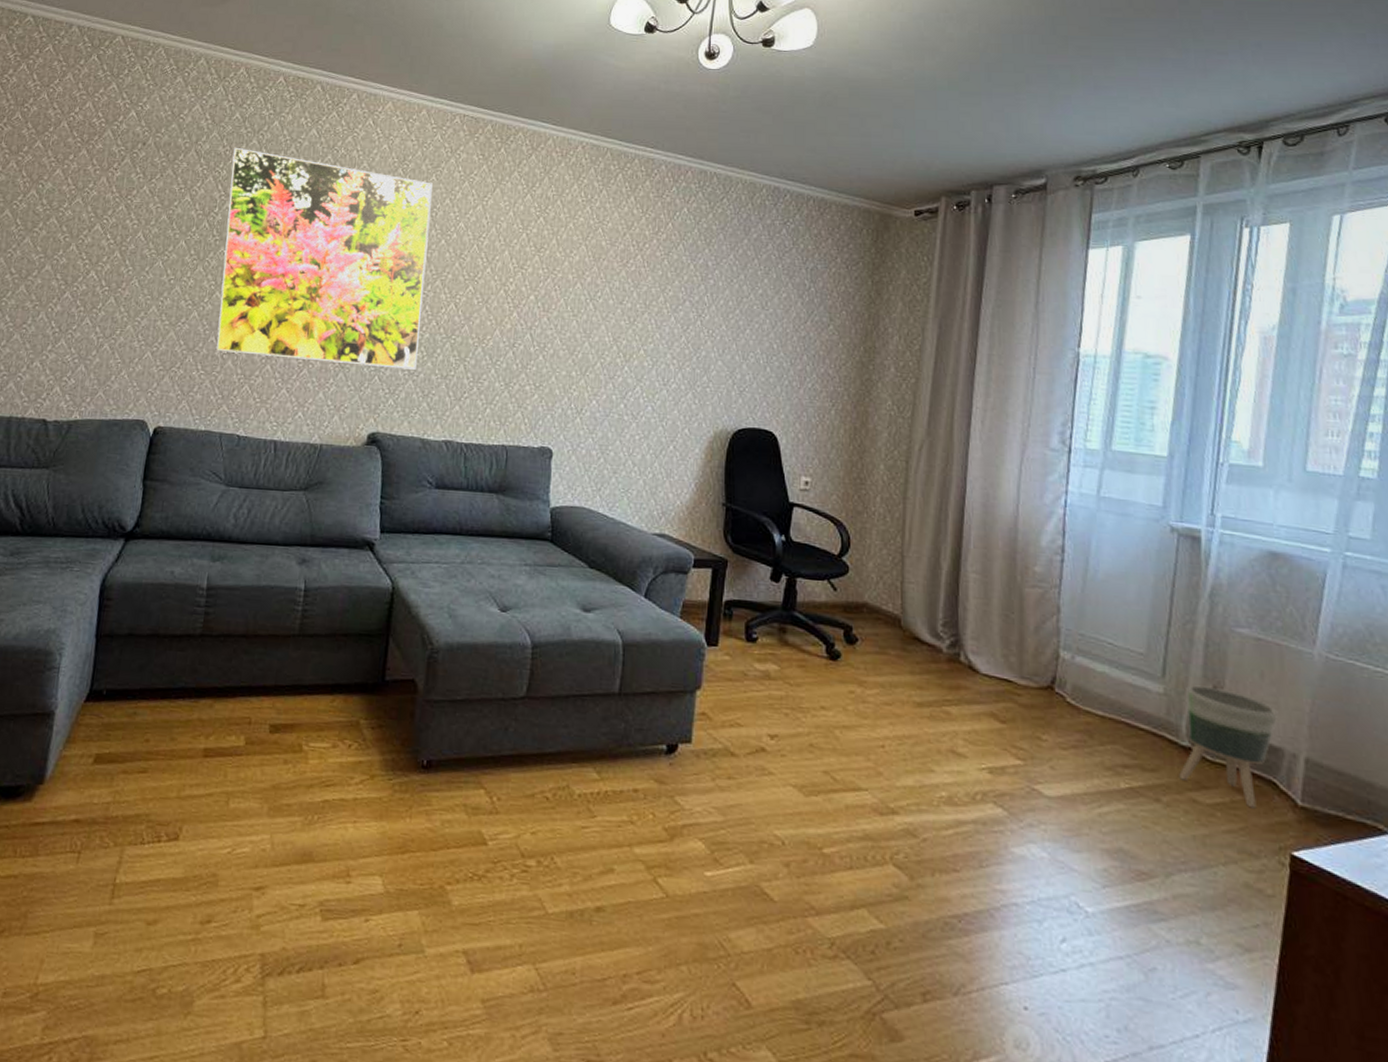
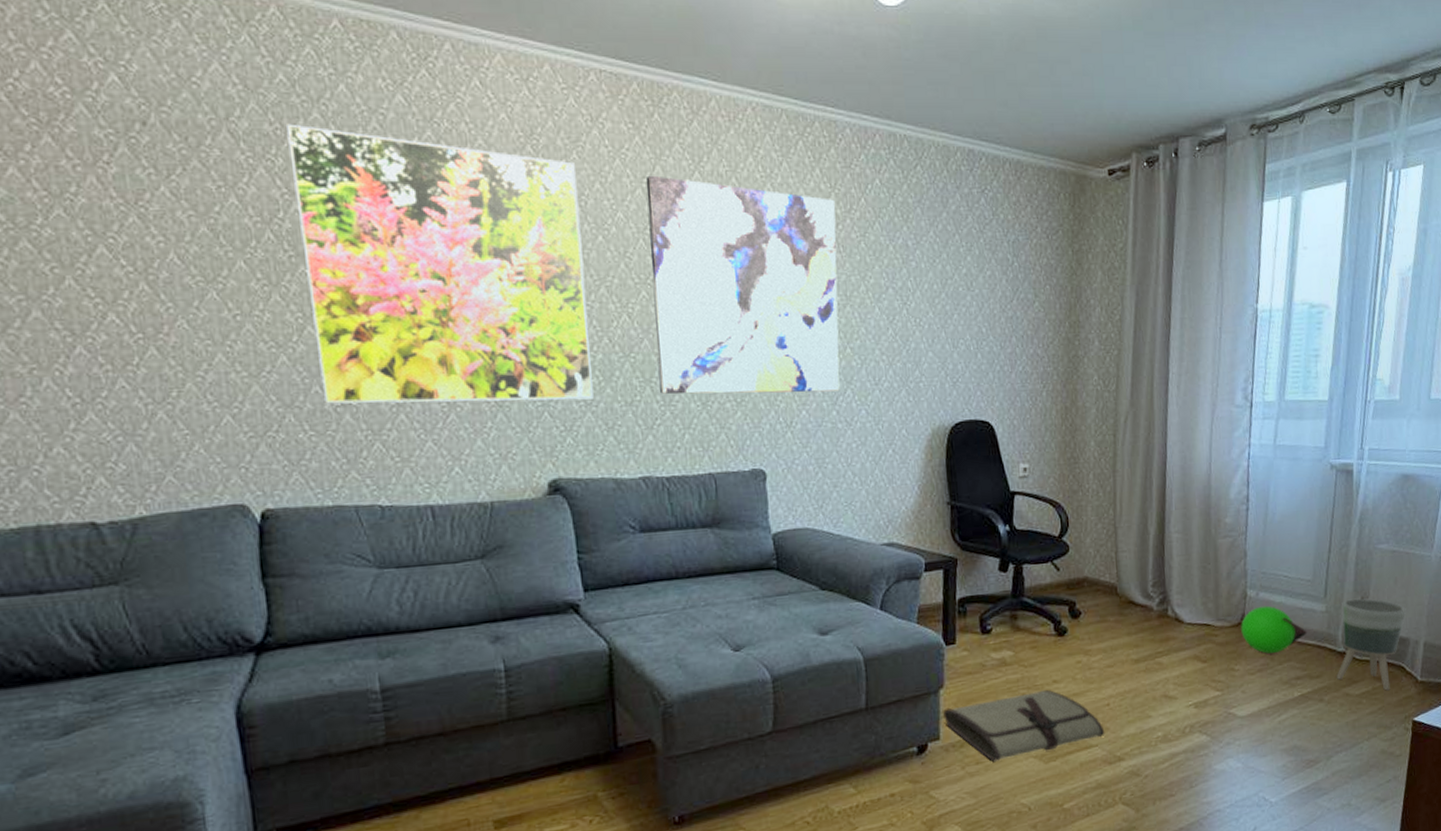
wall art: none [472,195,645,387] -> present [645,175,840,395]
tool roll: none [698,712,877,783] -> present [943,689,1105,761]
ball: none [1051,672,1139,730] -> present [1241,605,1308,654]

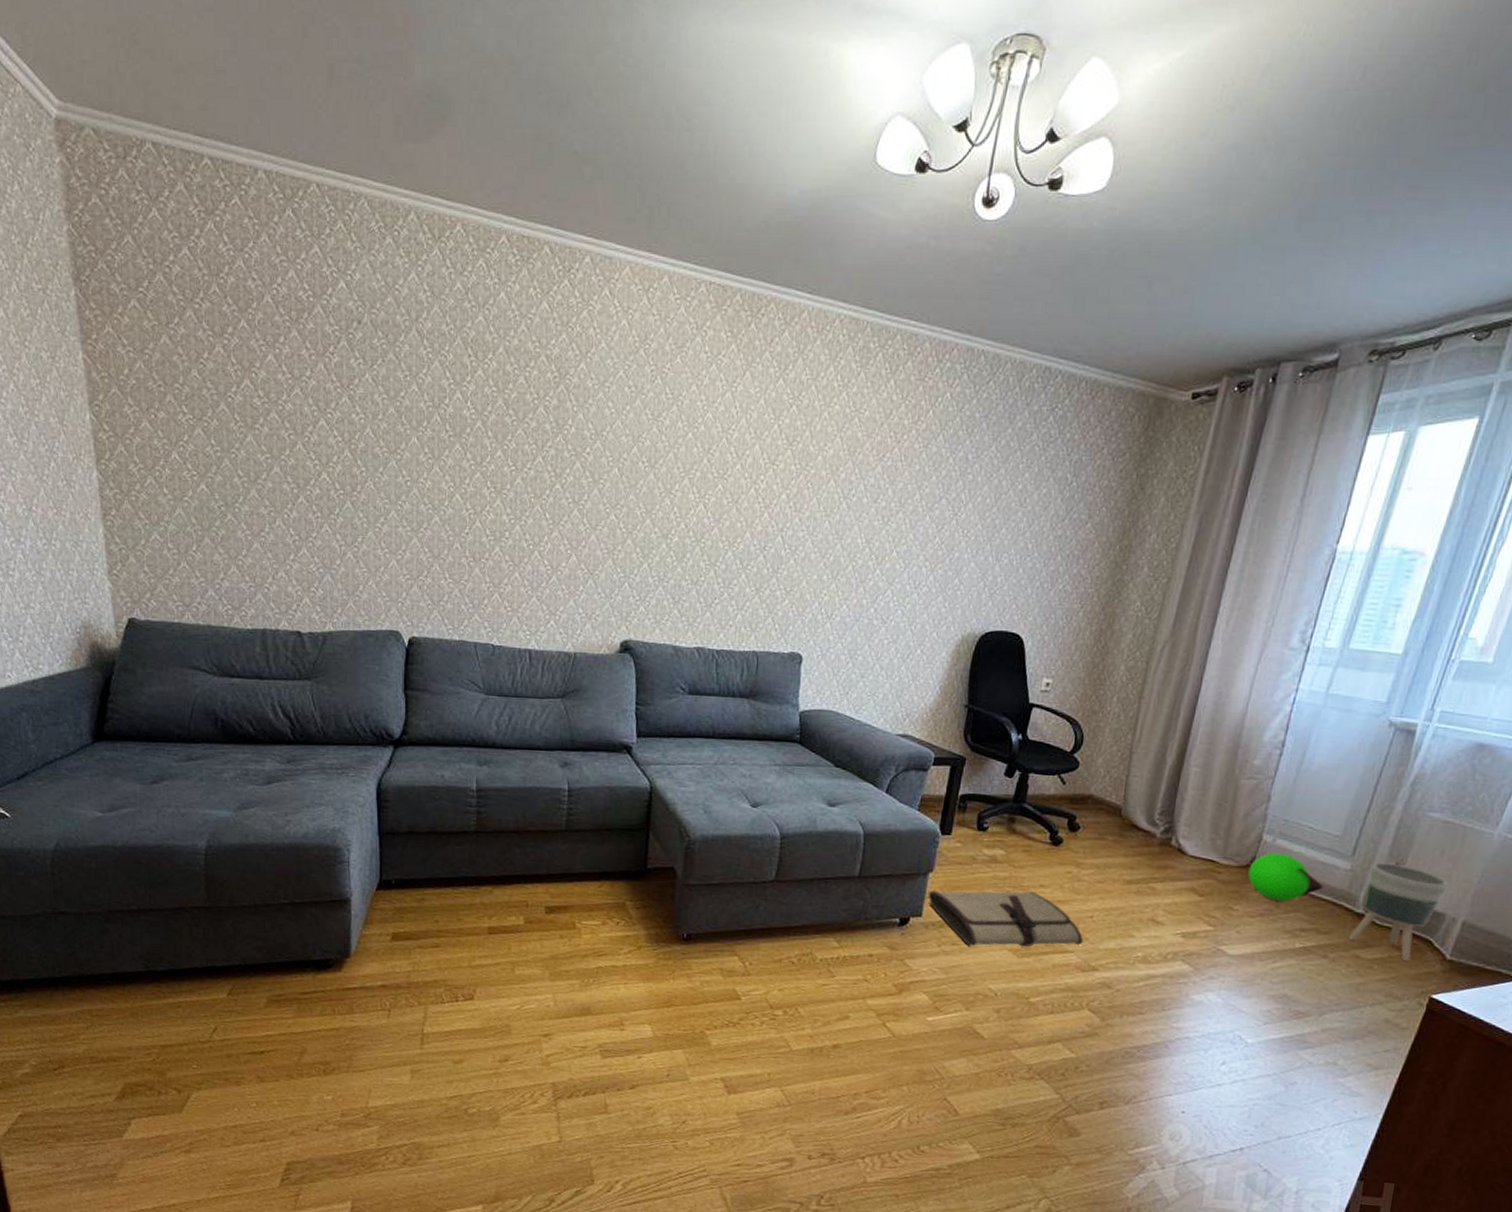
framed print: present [287,123,594,404] -> none [458,325,677,576]
wall art: present [645,175,840,395] -> none [722,380,905,590]

